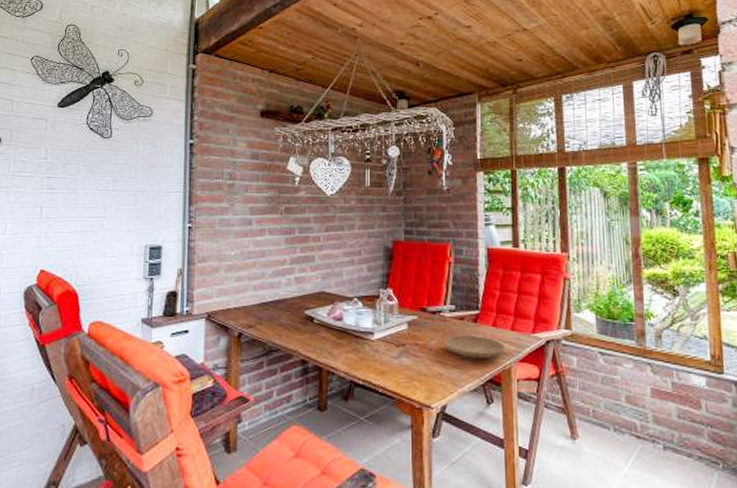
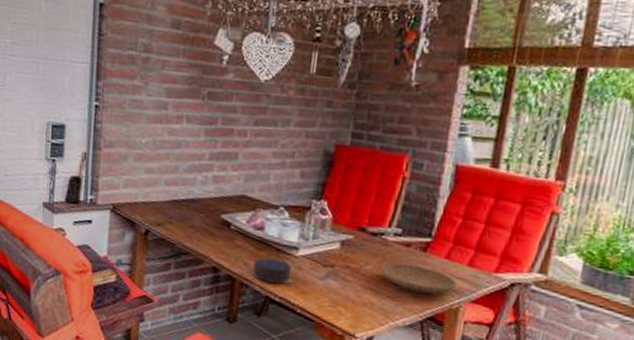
candle: none [336,345,372,368] -> present [252,257,292,284]

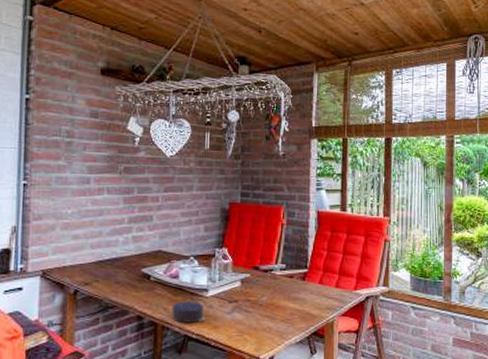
plate: present [379,263,458,294] -> none [273,291,330,314]

